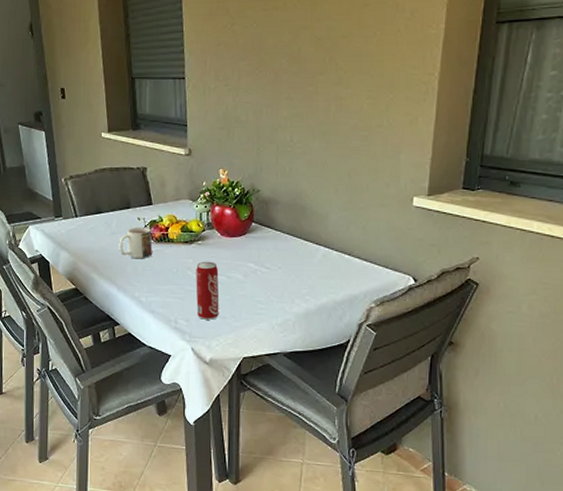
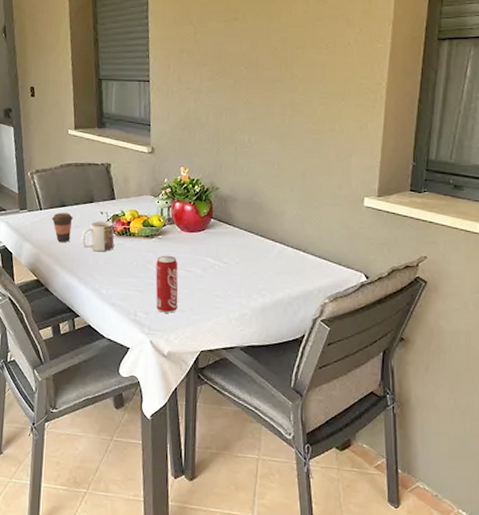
coffee cup: none [87,219,109,250] -> present [51,213,73,242]

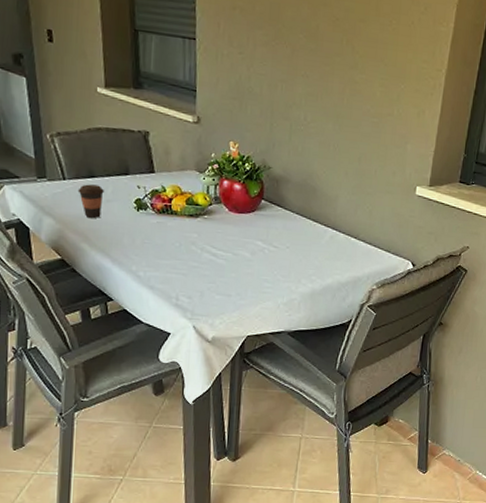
mug: present [81,220,115,251] -> none [114,195,154,230]
beverage can: present [155,255,178,313] -> none [200,236,225,297]

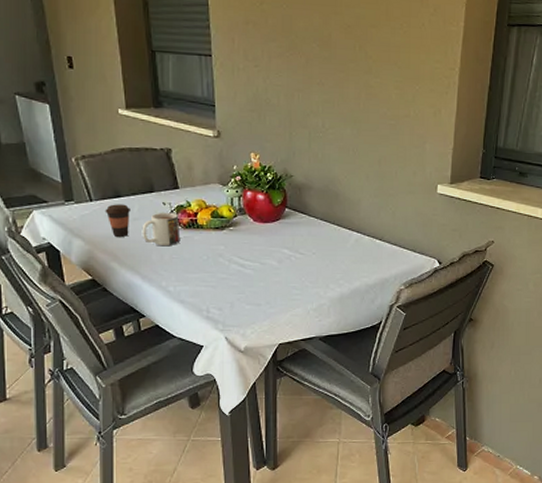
mug: none [114,195,154,230] -> present [142,212,181,245]

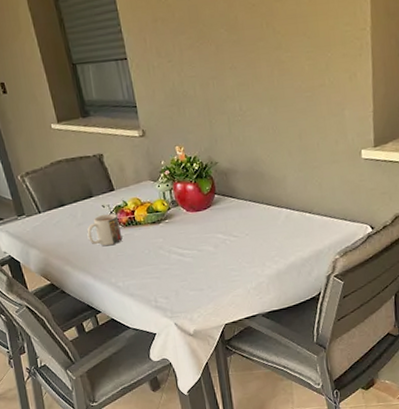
coffee cup: present [105,204,130,237] -> none [52,212,76,243]

